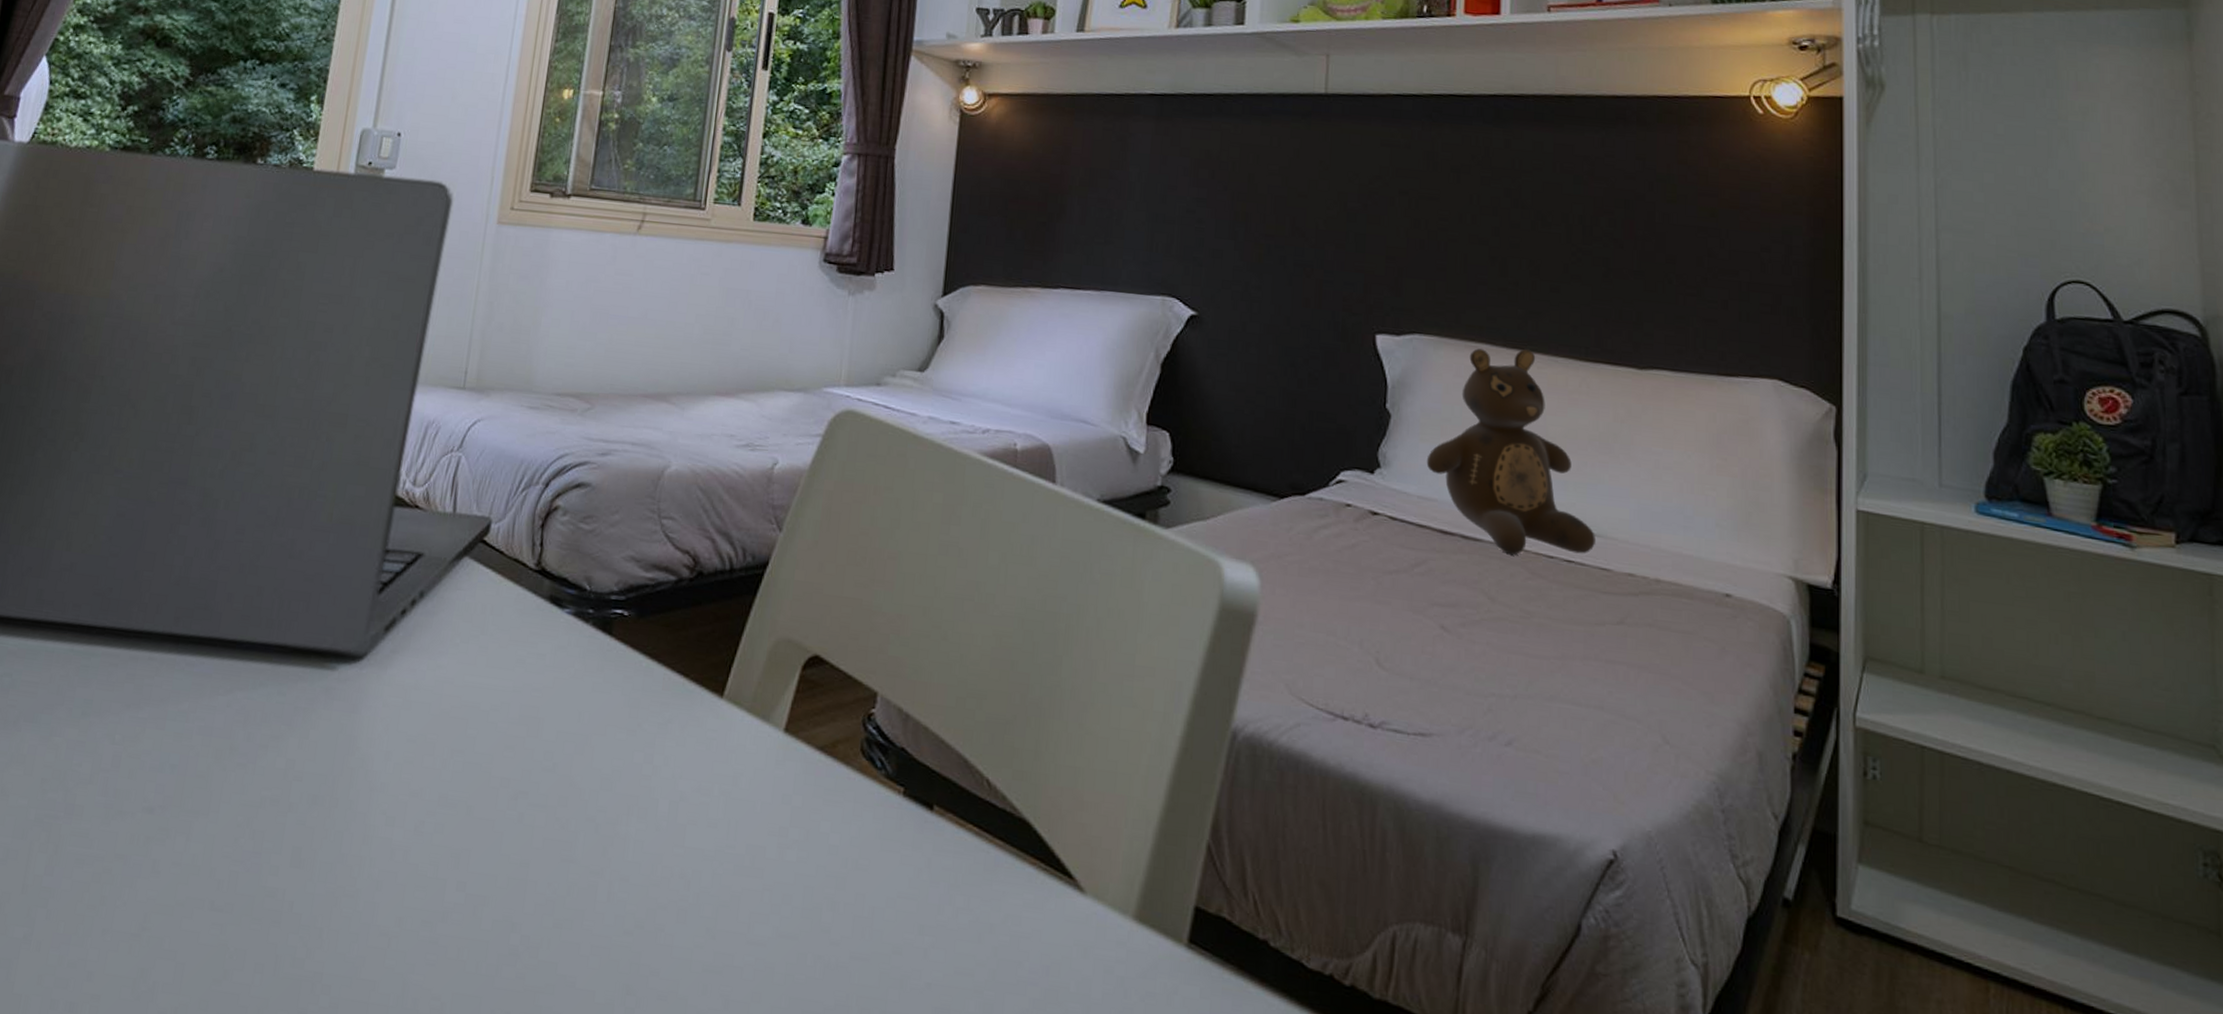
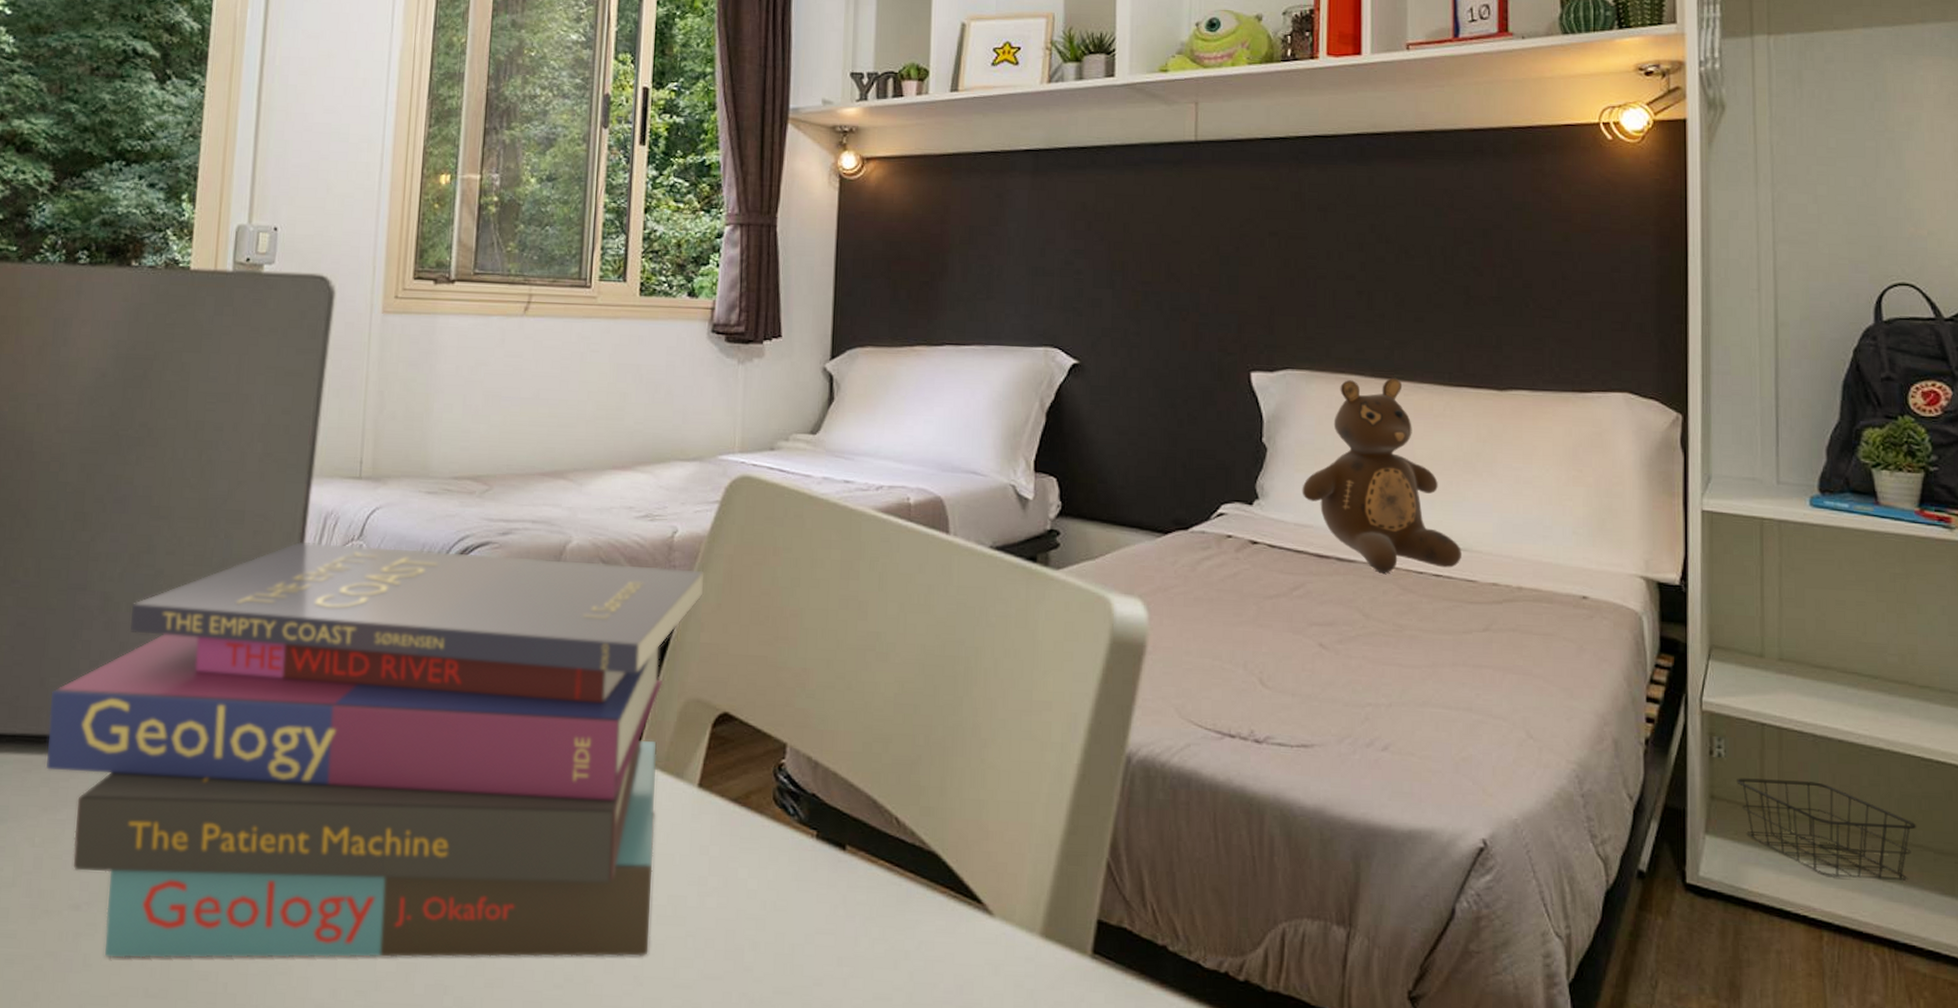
books: none [133,448,802,908] -> present [46,541,704,958]
basket: none [1893,804,2094,933] -> present [1737,778,1916,881]

